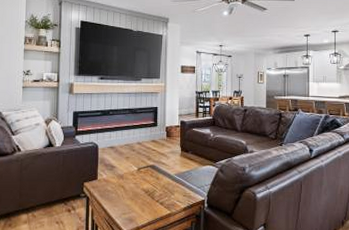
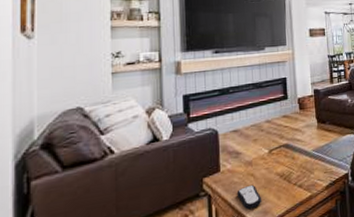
remote control: none [109,195,129,215] -> present [236,184,262,210]

